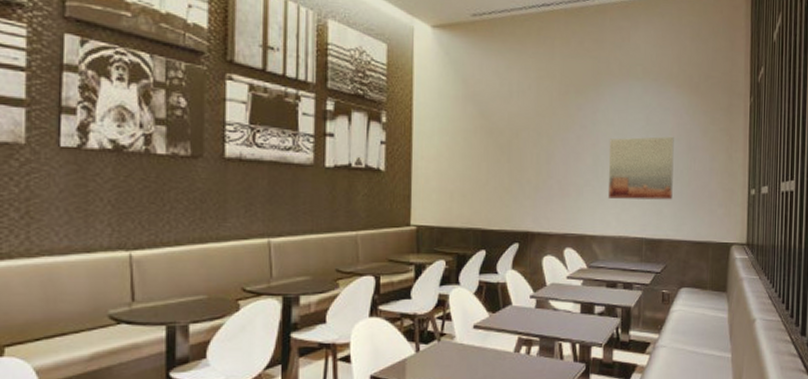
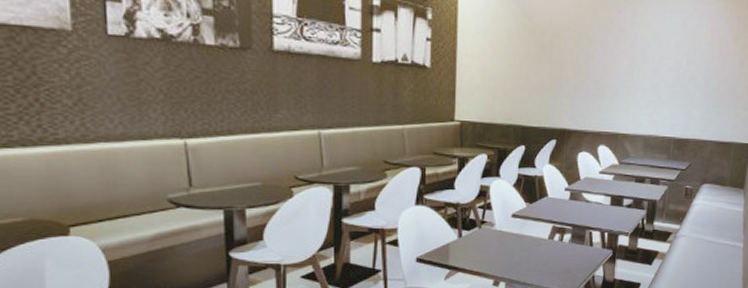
wall art: present [608,136,674,200] -> none [642,41,707,102]

